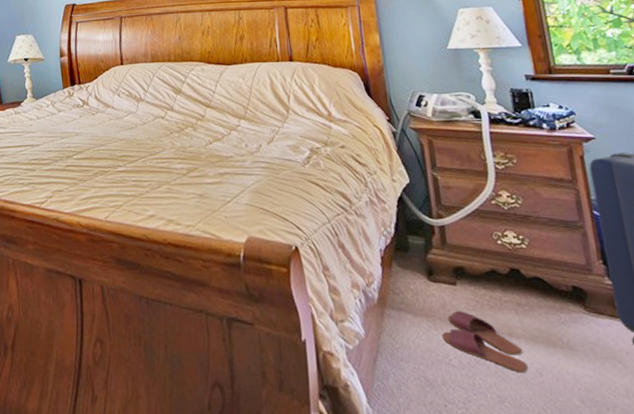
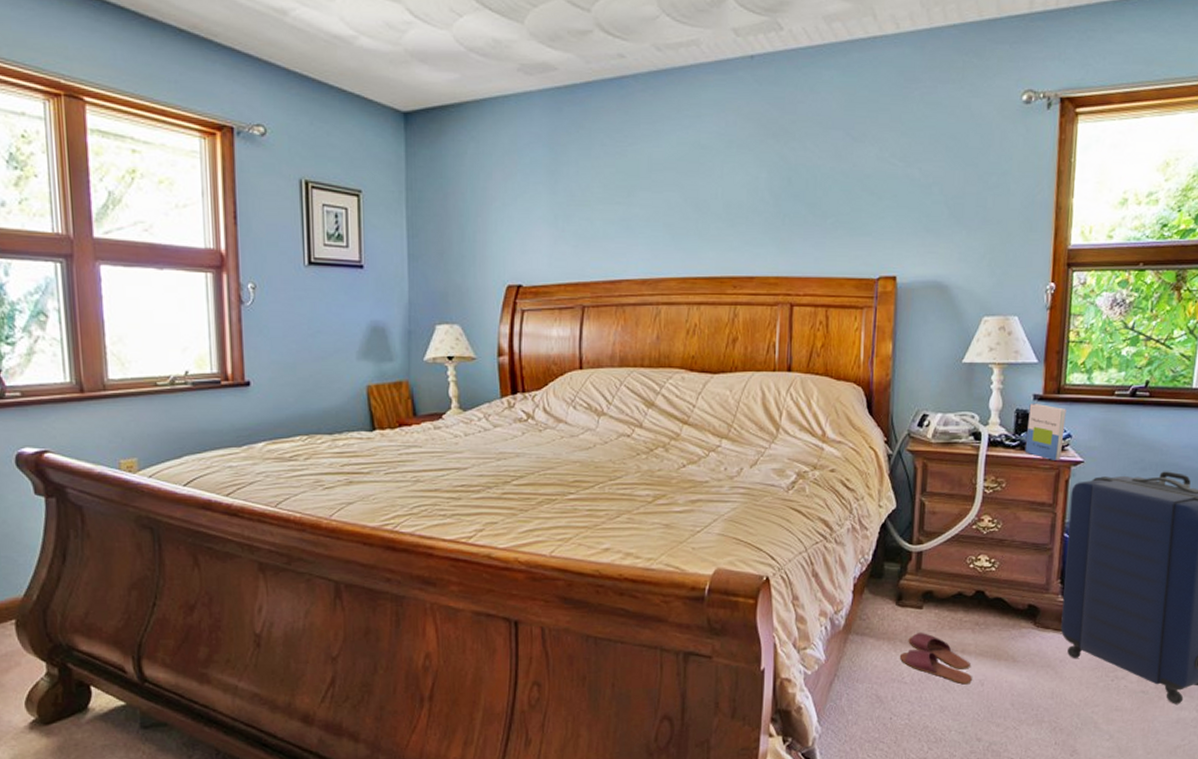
book: none [523,82,570,137] -> present [1024,402,1066,460]

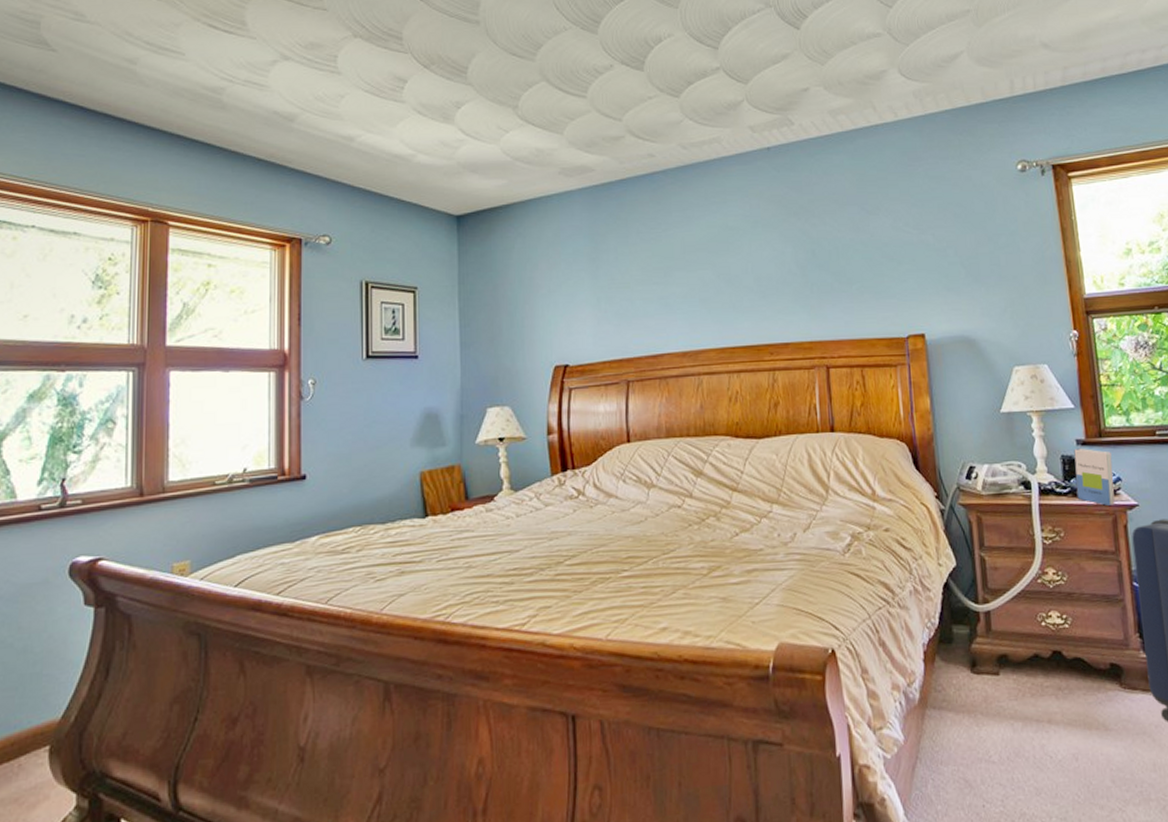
slippers: present [899,632,972,685] -> none [982,701,1065,761]

